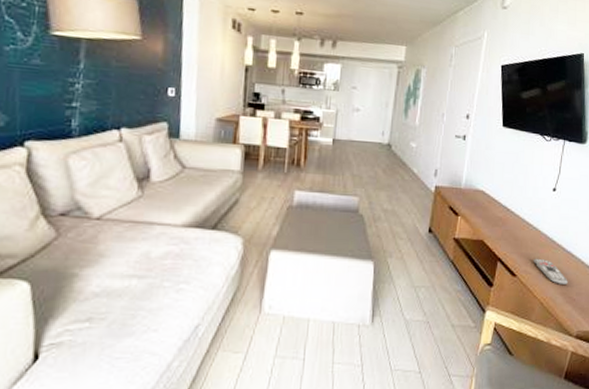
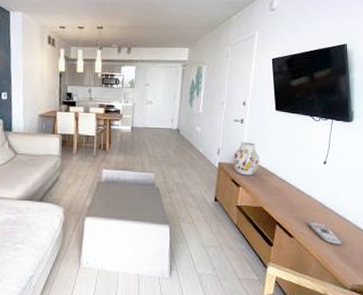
vase: none [451,162,482,203] -> present [232,142,260,176]

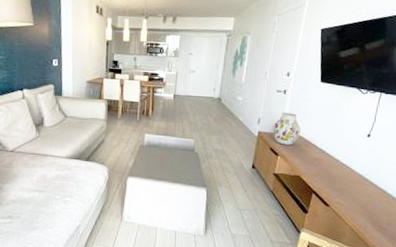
remote control: present [308,222,341,245] -> none [346,192,379,216]

